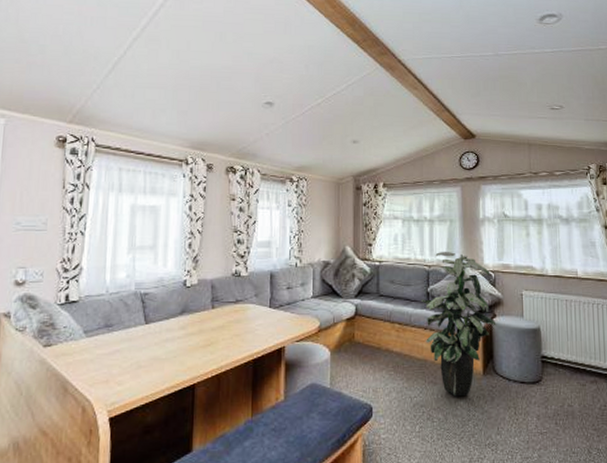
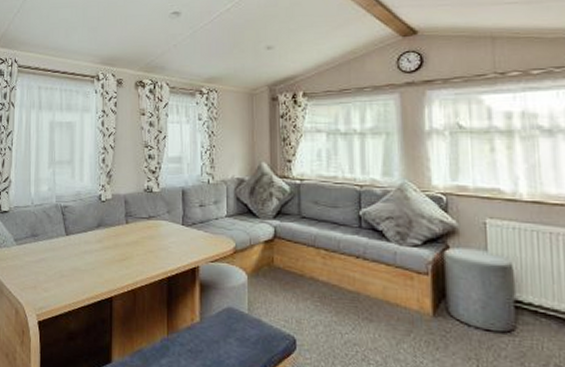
indoor plant: present [420,251,496,397] -> none [351,168,450,339]

